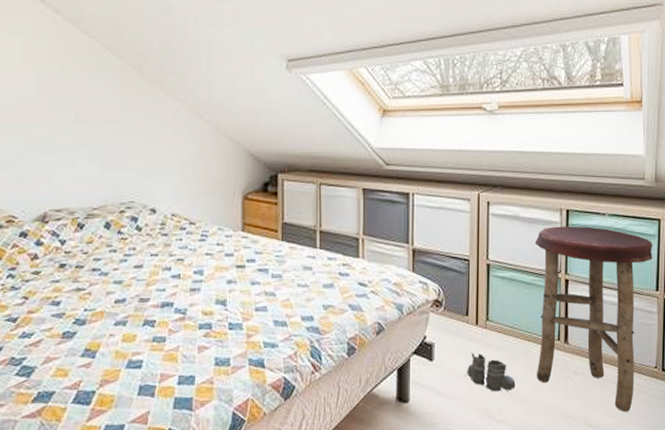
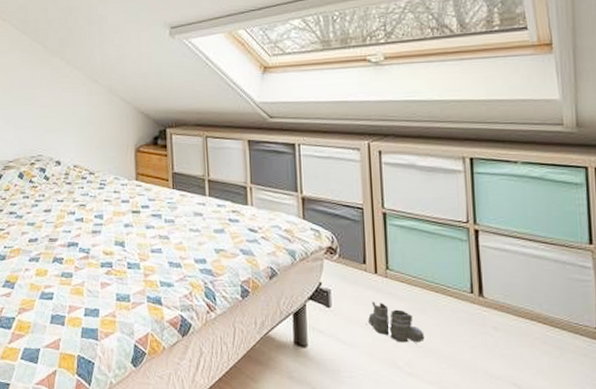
stool: present [535,225,653,412] -> none [435,174,582,376]

